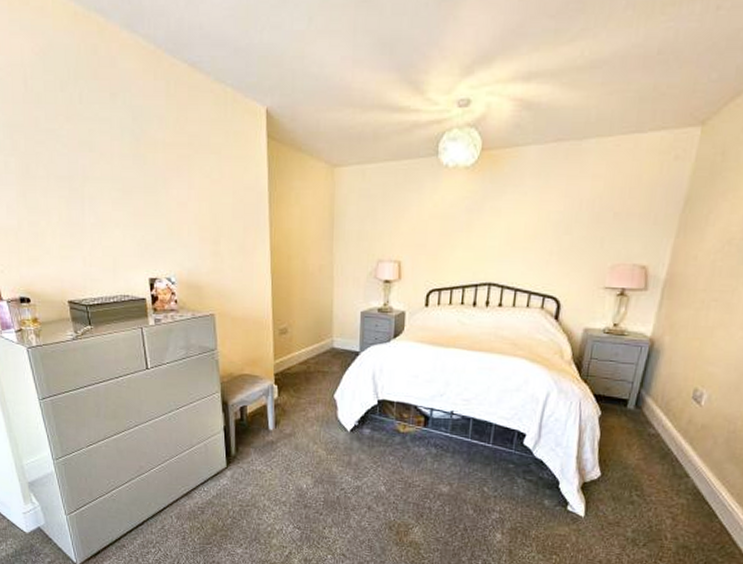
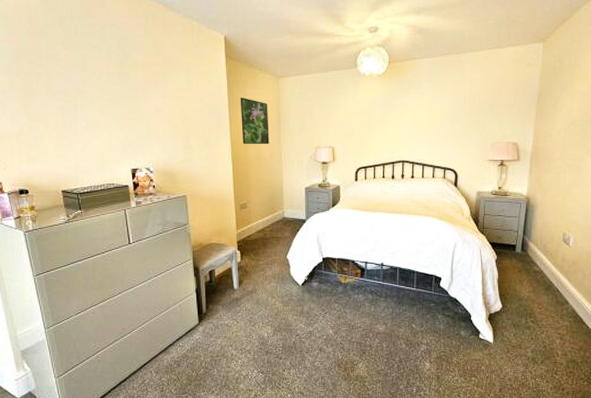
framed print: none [283,192,319,255] -> present [240,98,269,145]

